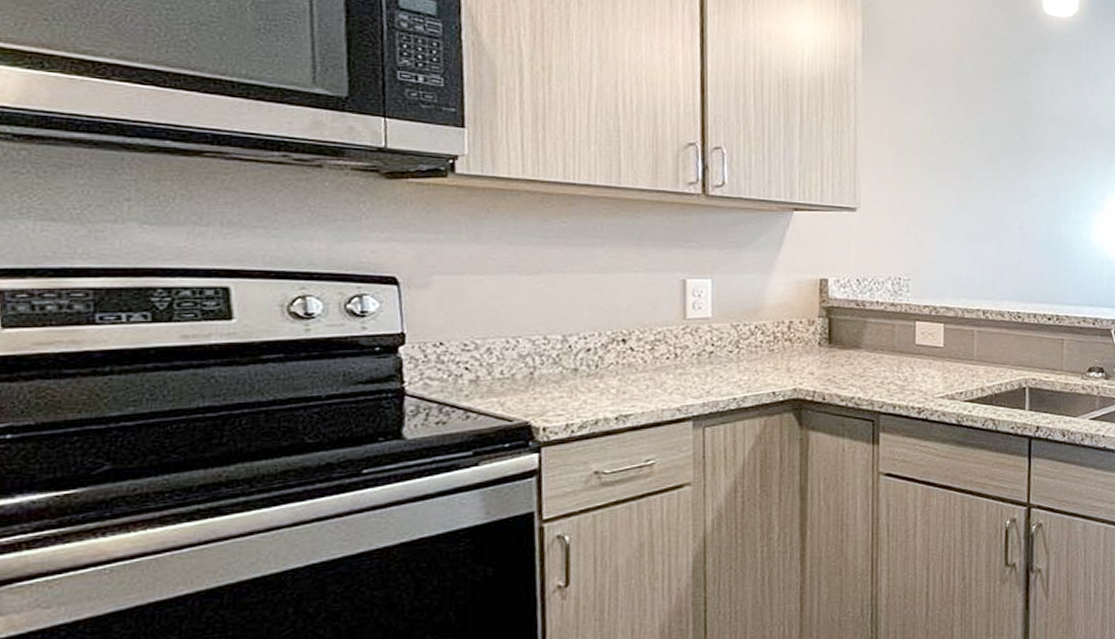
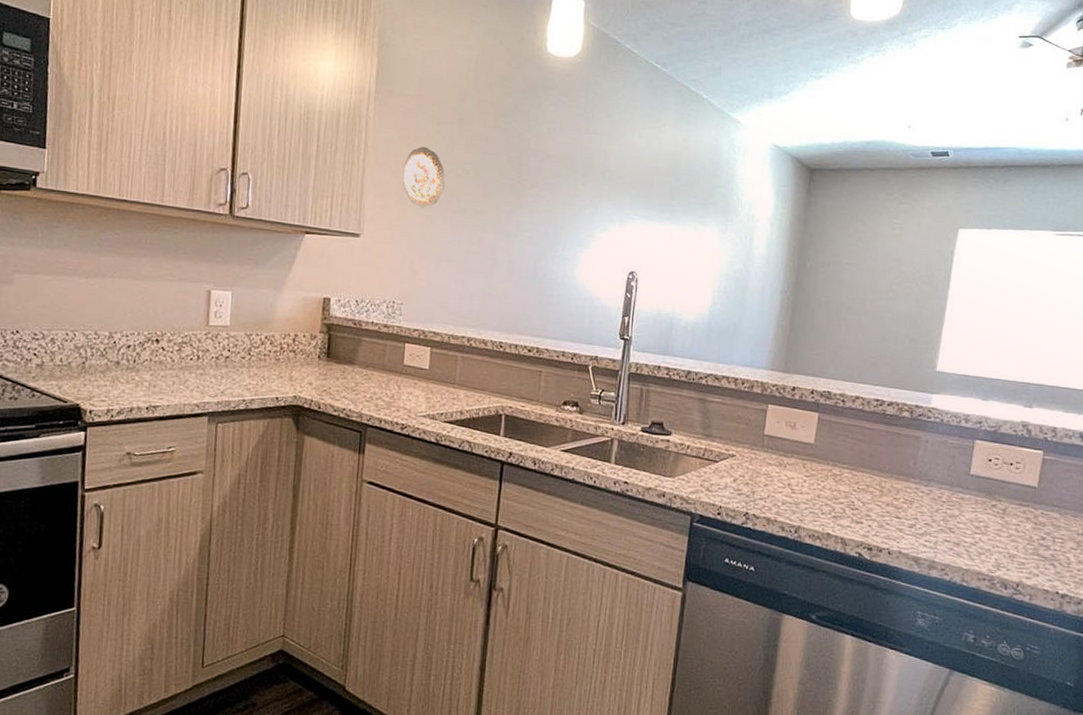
decorative plate: none [898,112,946,178] -> present [402,146,445,209]

